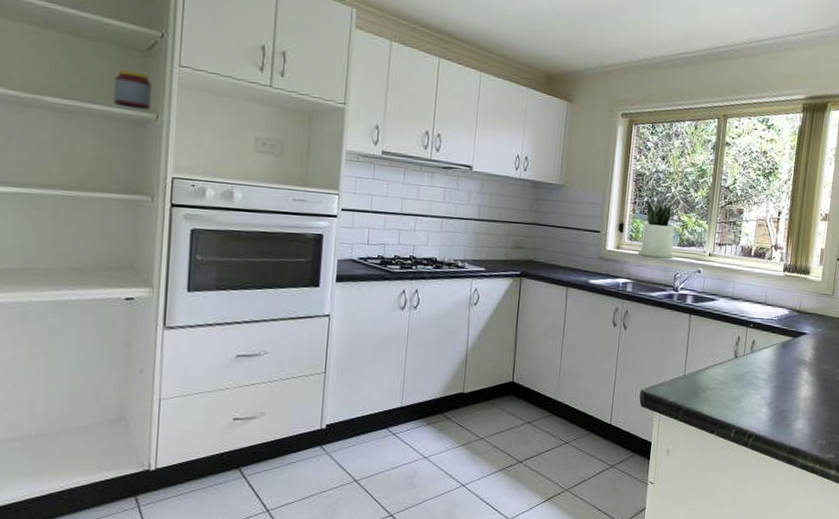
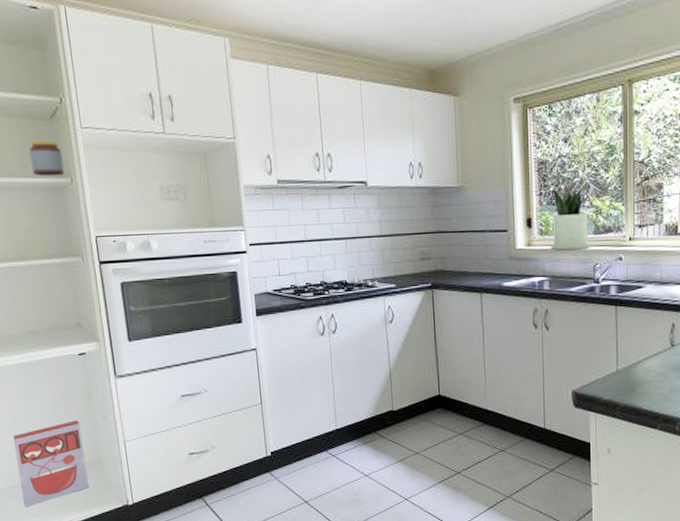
cereal box: none [19,370,110,465] -> present [13,420,89,507]

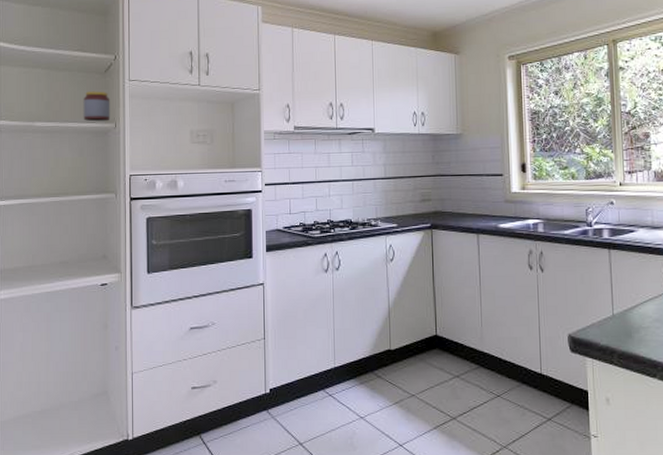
cereal box: present [13,420,89,507] -> none [30,350,93,438]
planter: present [550,186,592,251] -> none [544,135,584,195]

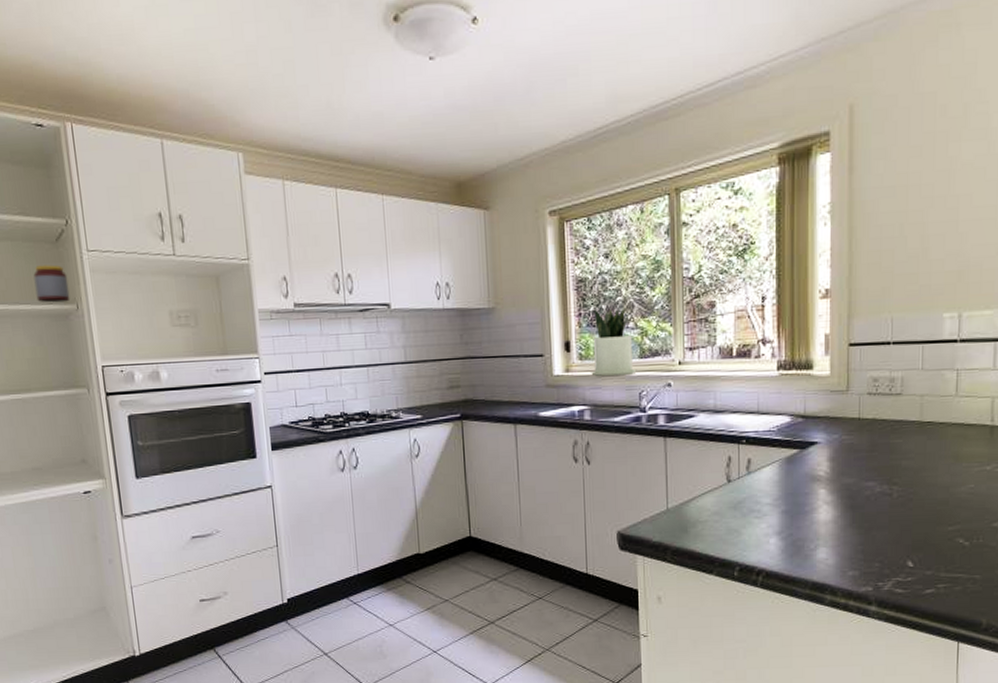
planter: none [544,135,584,195] -> present [591,306,637,377]

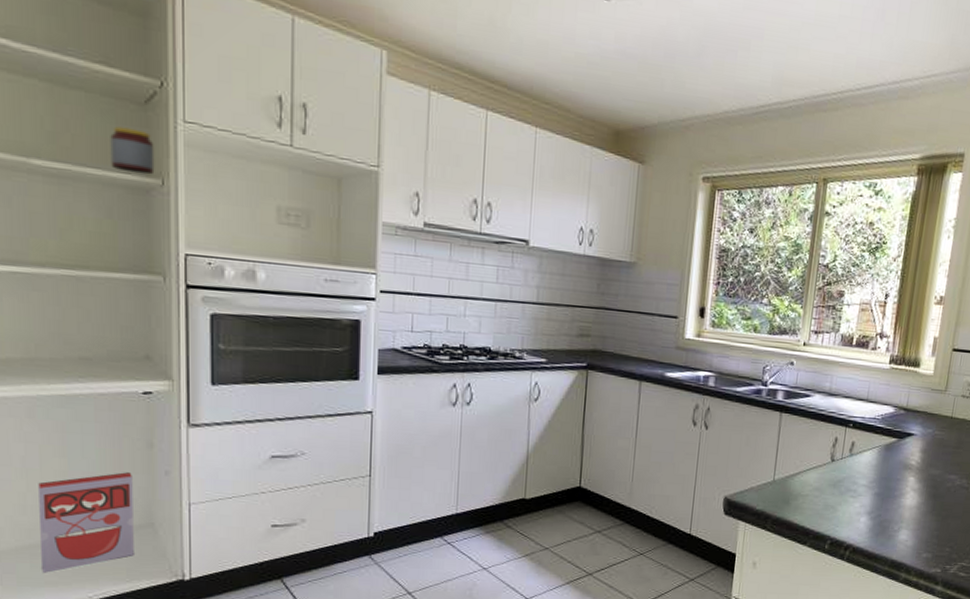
cereal box: none [14,564,94,658] -> present [38,472,134,573]
planter: present [591,306,637,377] -> none [721,280,765,350]

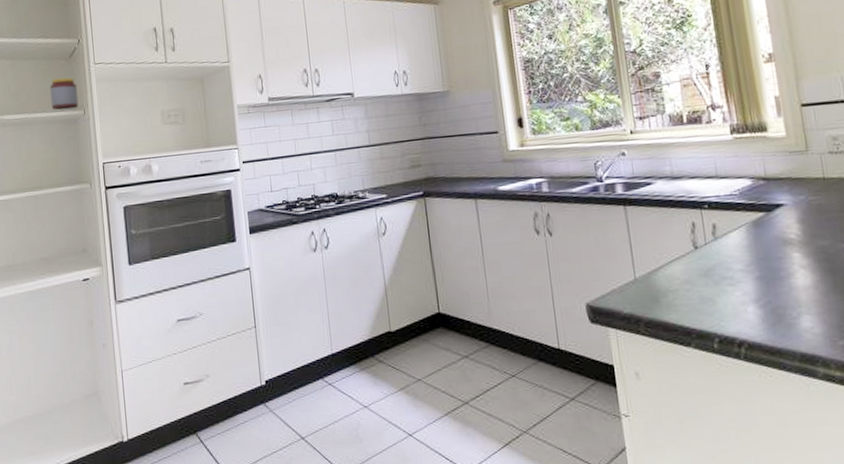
cereal box: present [38,472,134,573] -> none [19,349,86,444]

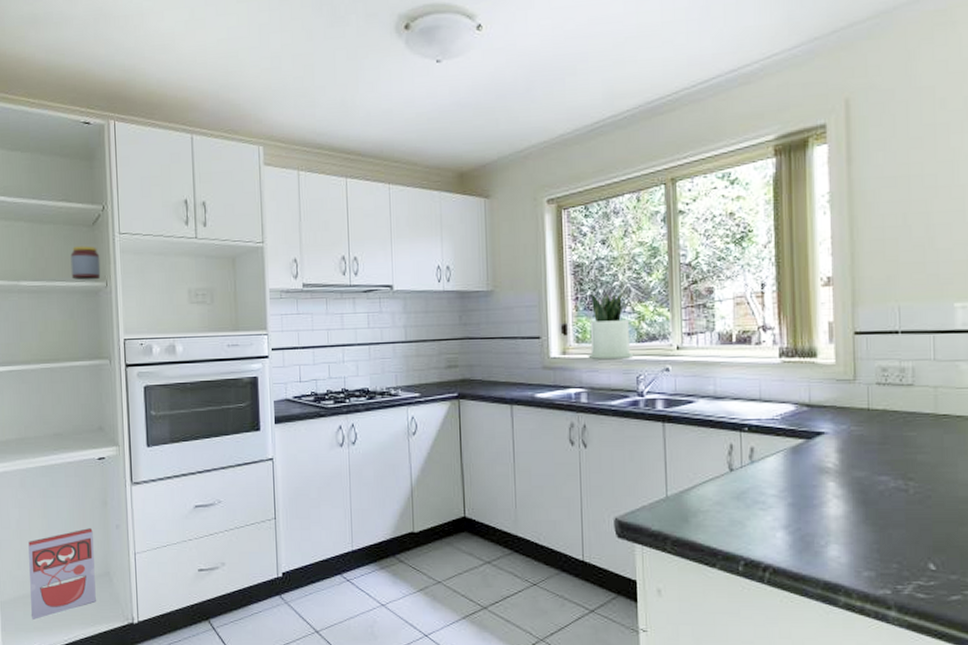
cereal box: none [19,349,86,444] -> present [28,528,96,620]
planter: none [542,81,590,150] -> present [588,291,634,360]

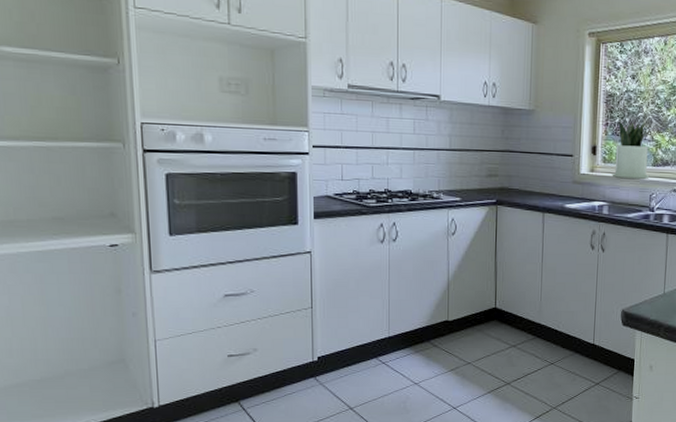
cereal box: present [28,528,96,620] -> none [22,316,109,408]
jar: present [70,246,101,281] -> none [70,15,111,56]

